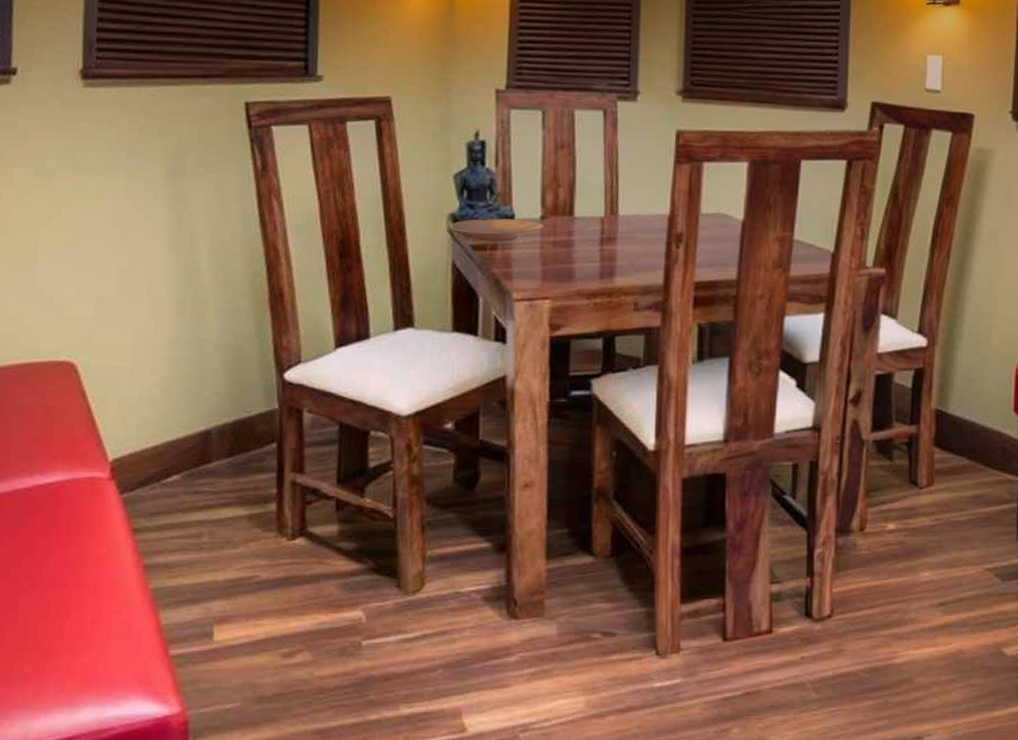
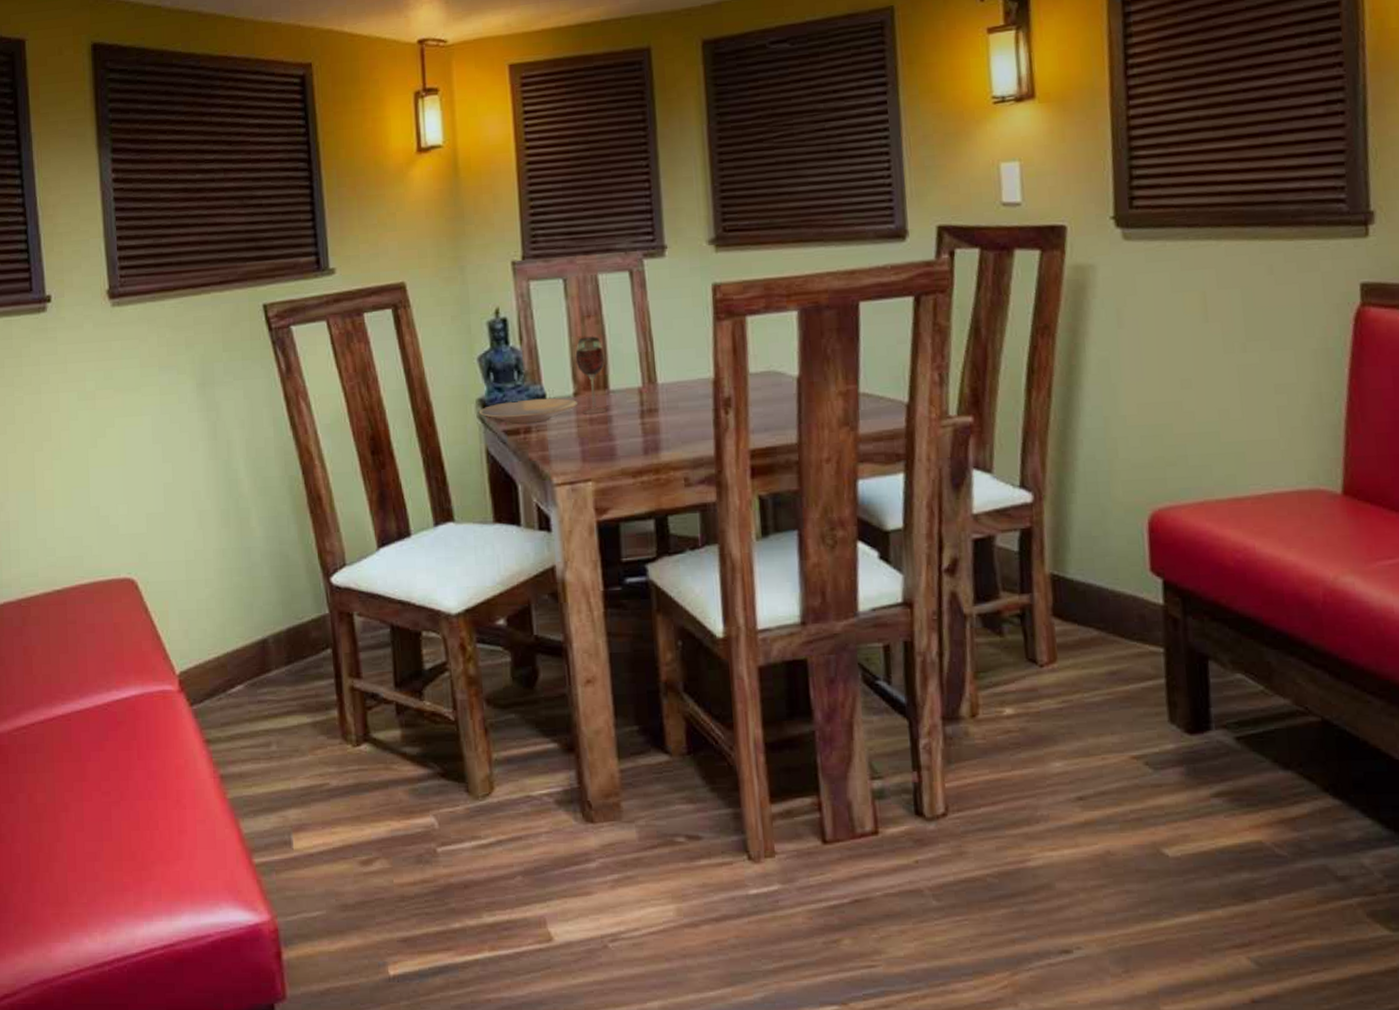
wineglass: none [546,166,573,239] -> present [575,336,607,415]

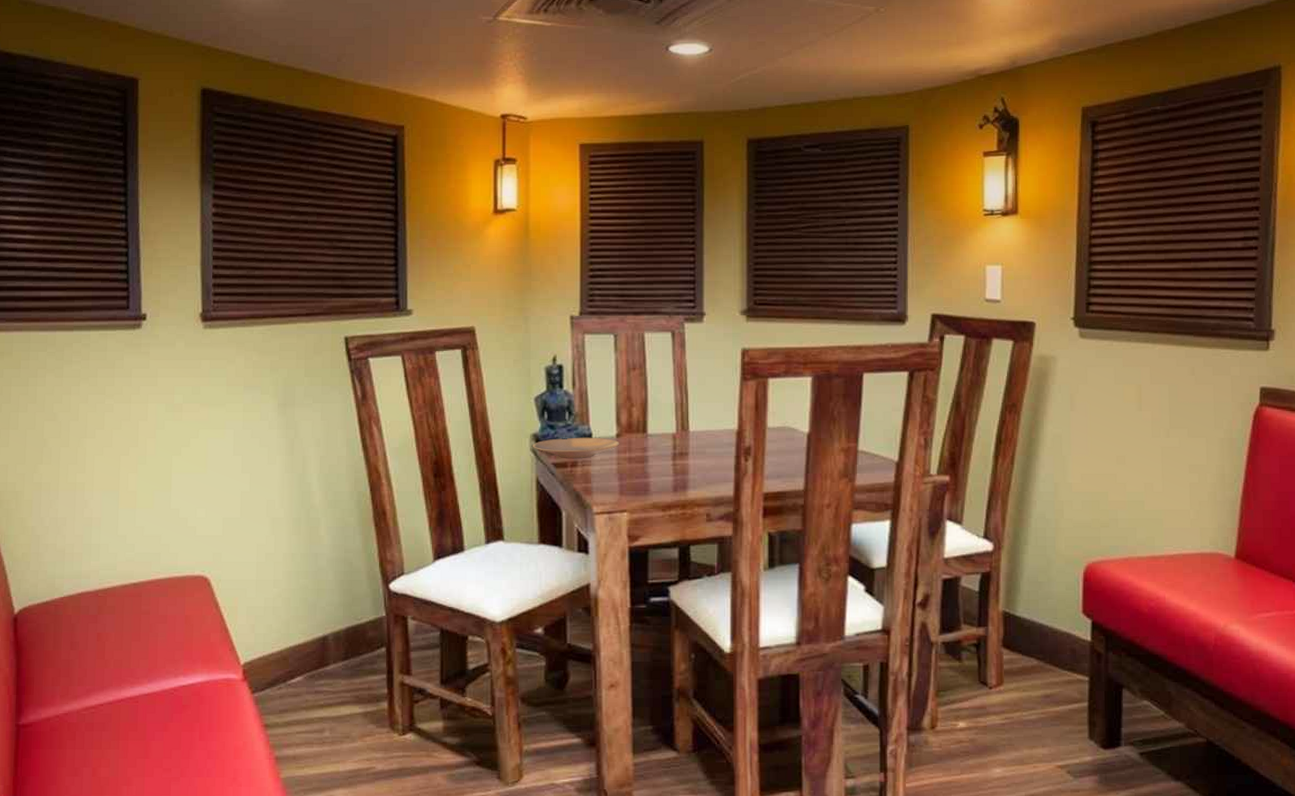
wineglass: present [575,336,607,415] -> none [620,387,645,455]

